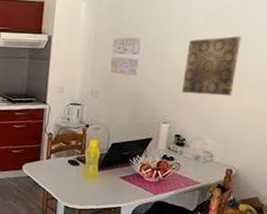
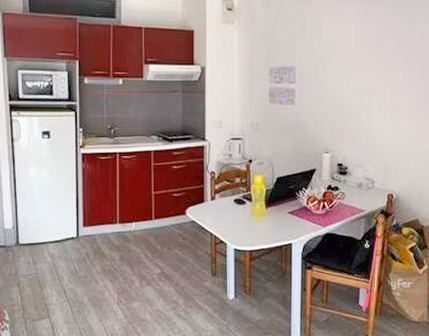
wall art: present [181,36,241,96] -> none [339,62,389,122]

